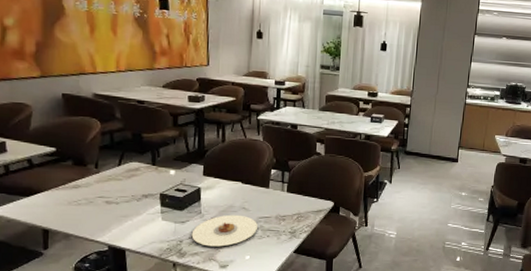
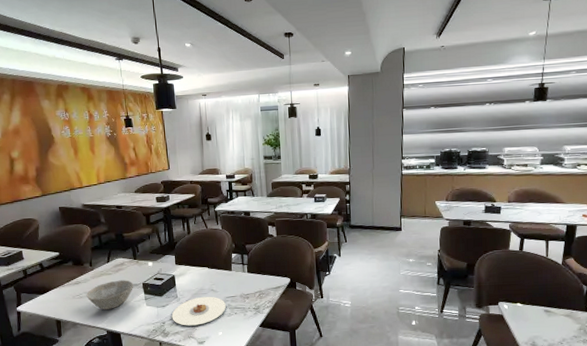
ceramic bowl: none [86,187,149,221] -> present [86,280,134,310]

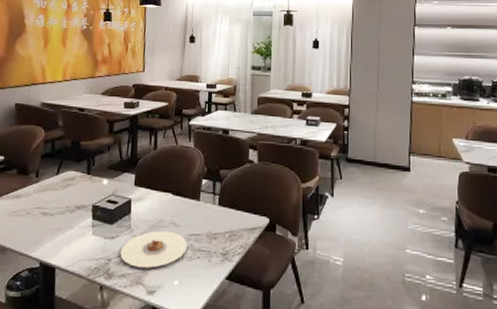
ceramic bowl: present [86,280,134,310] -> none [24,198,82,235]

